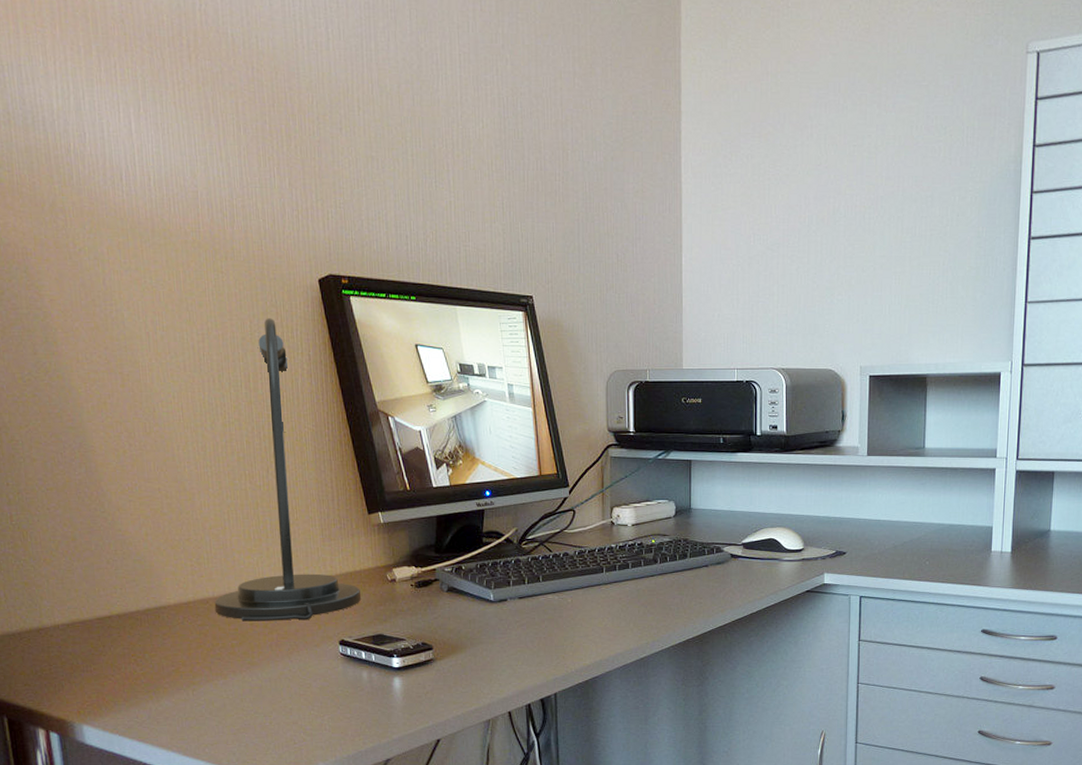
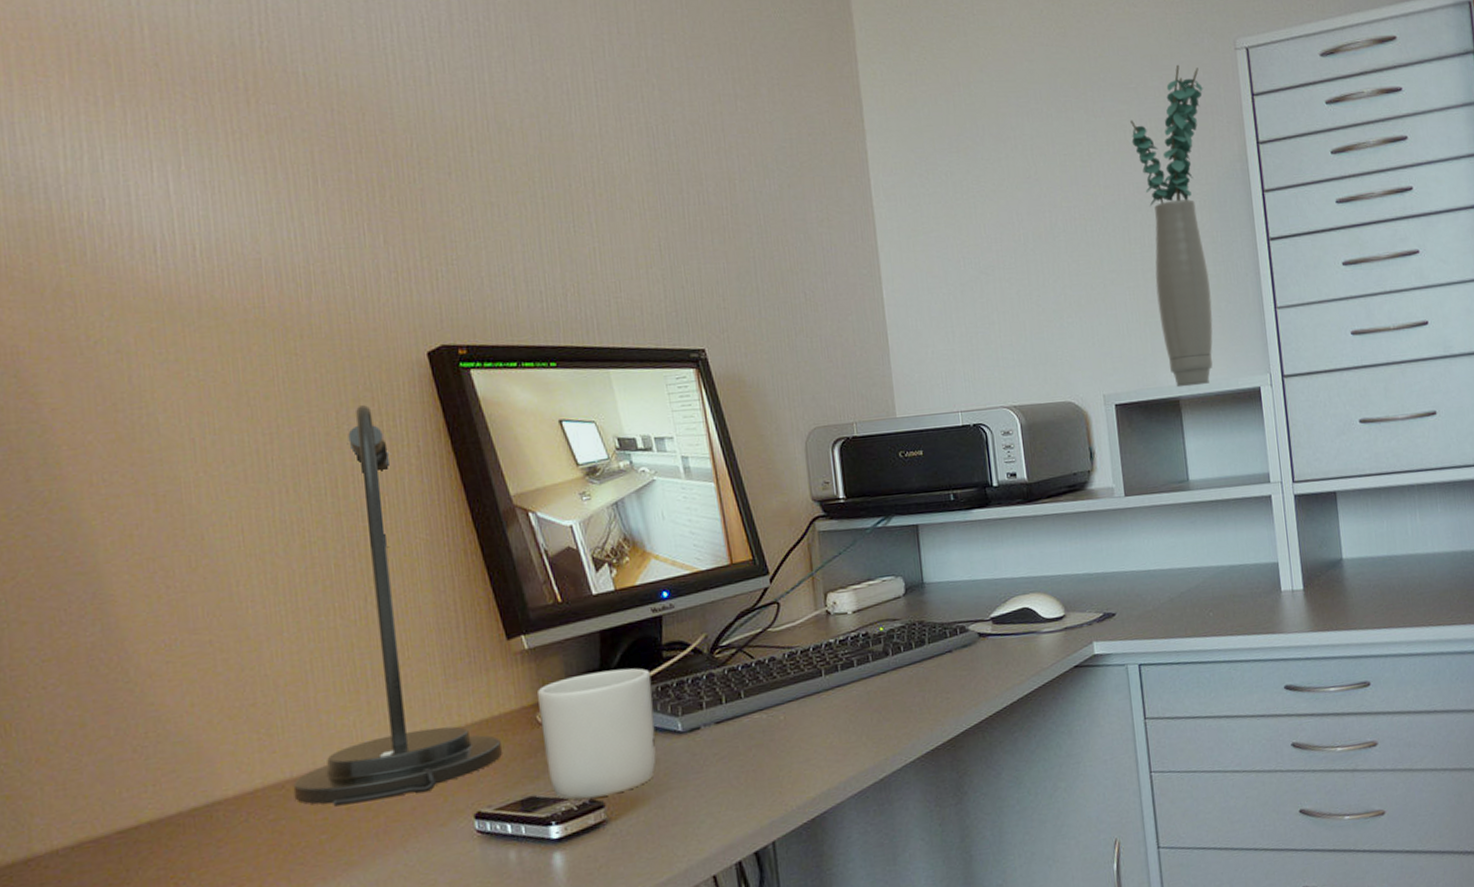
mug: none [388,547,474,642] -> present [536,668,657,800]
vase: none [916,65,990,366] -> present [1130,64,1213,388]

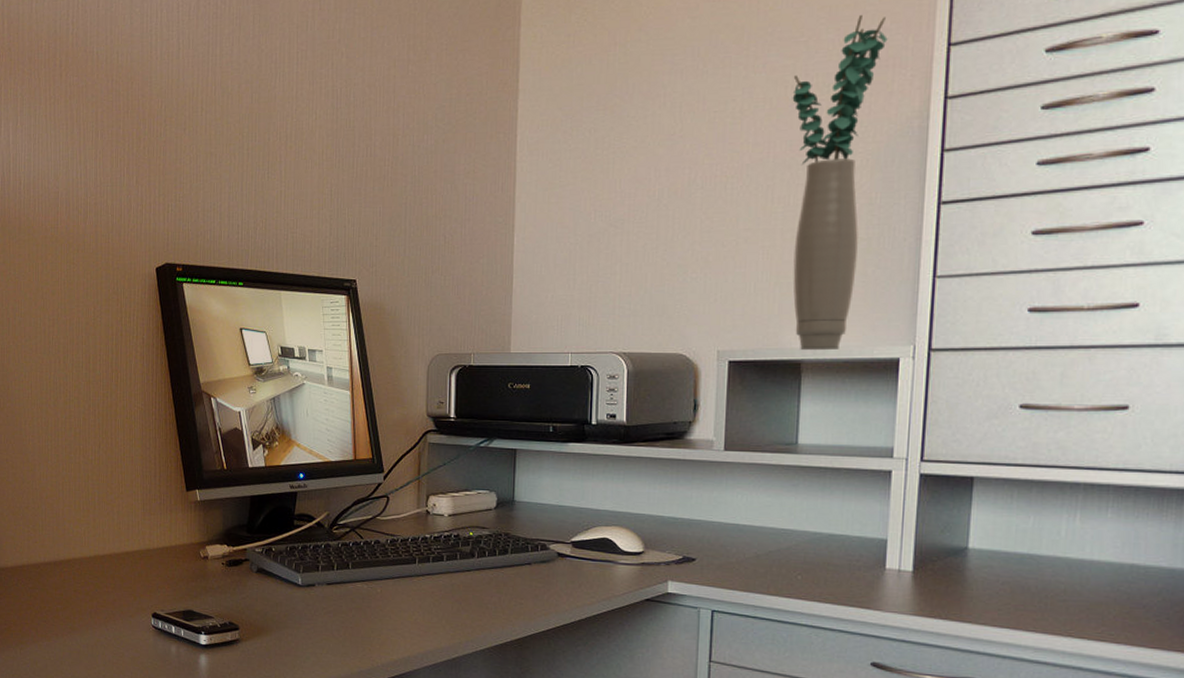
desk lamp: present [293,405,502,807] -> none [45,305,174,591]
mug: present [536,668,657,800] -> none [202,526,284,622]

